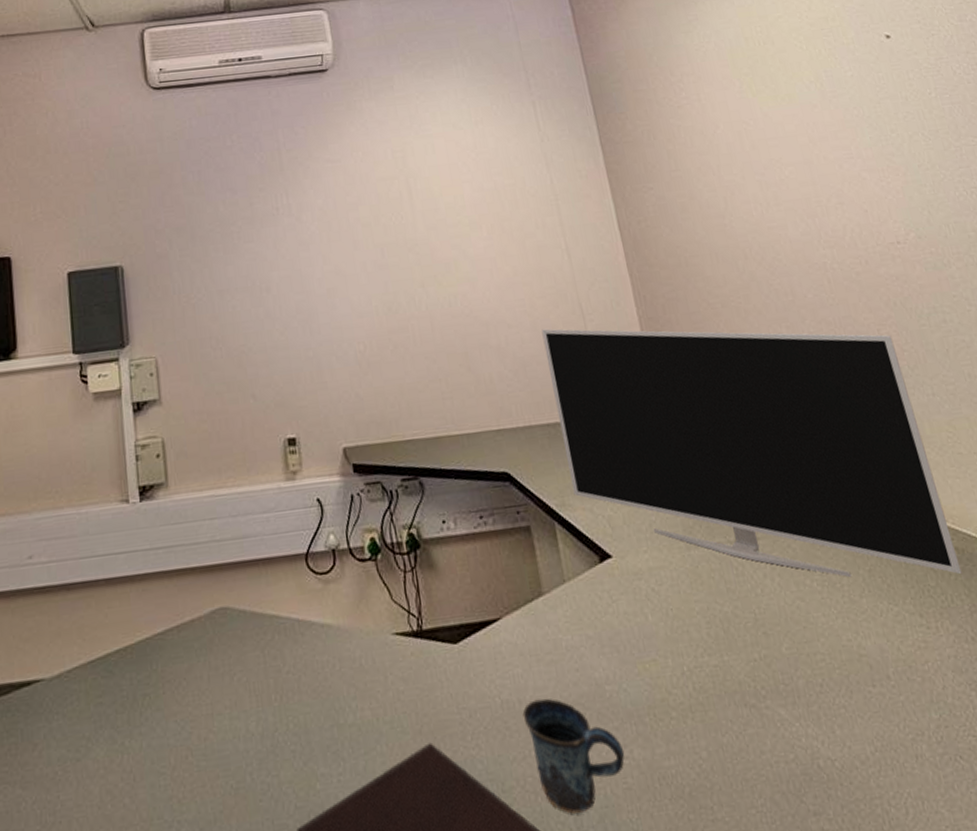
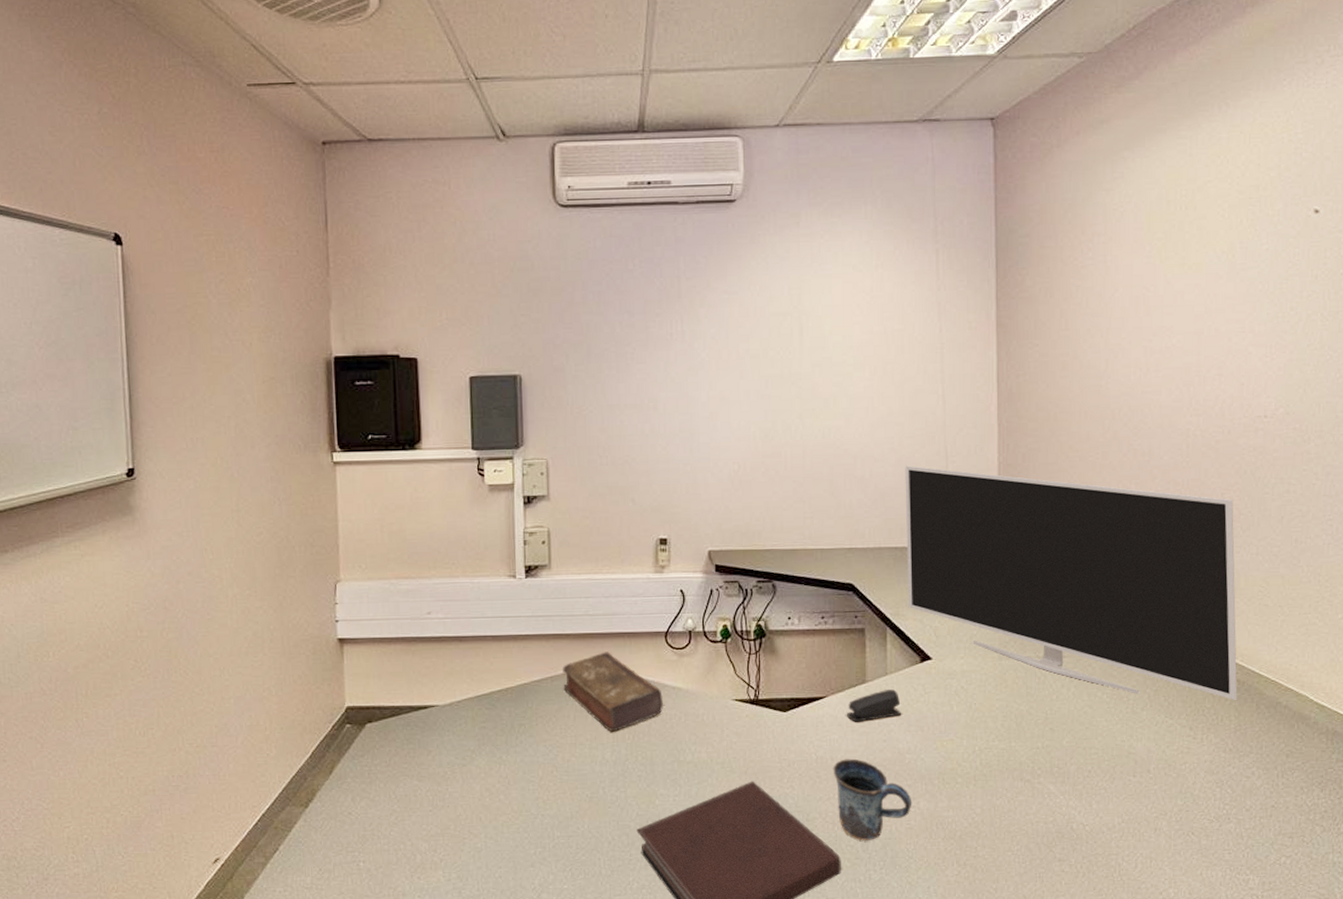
book: none [190,586,313,693] -> present [562,652,663,732]
stapler: none [526,601,591,649] -> present [846,689,902,722]

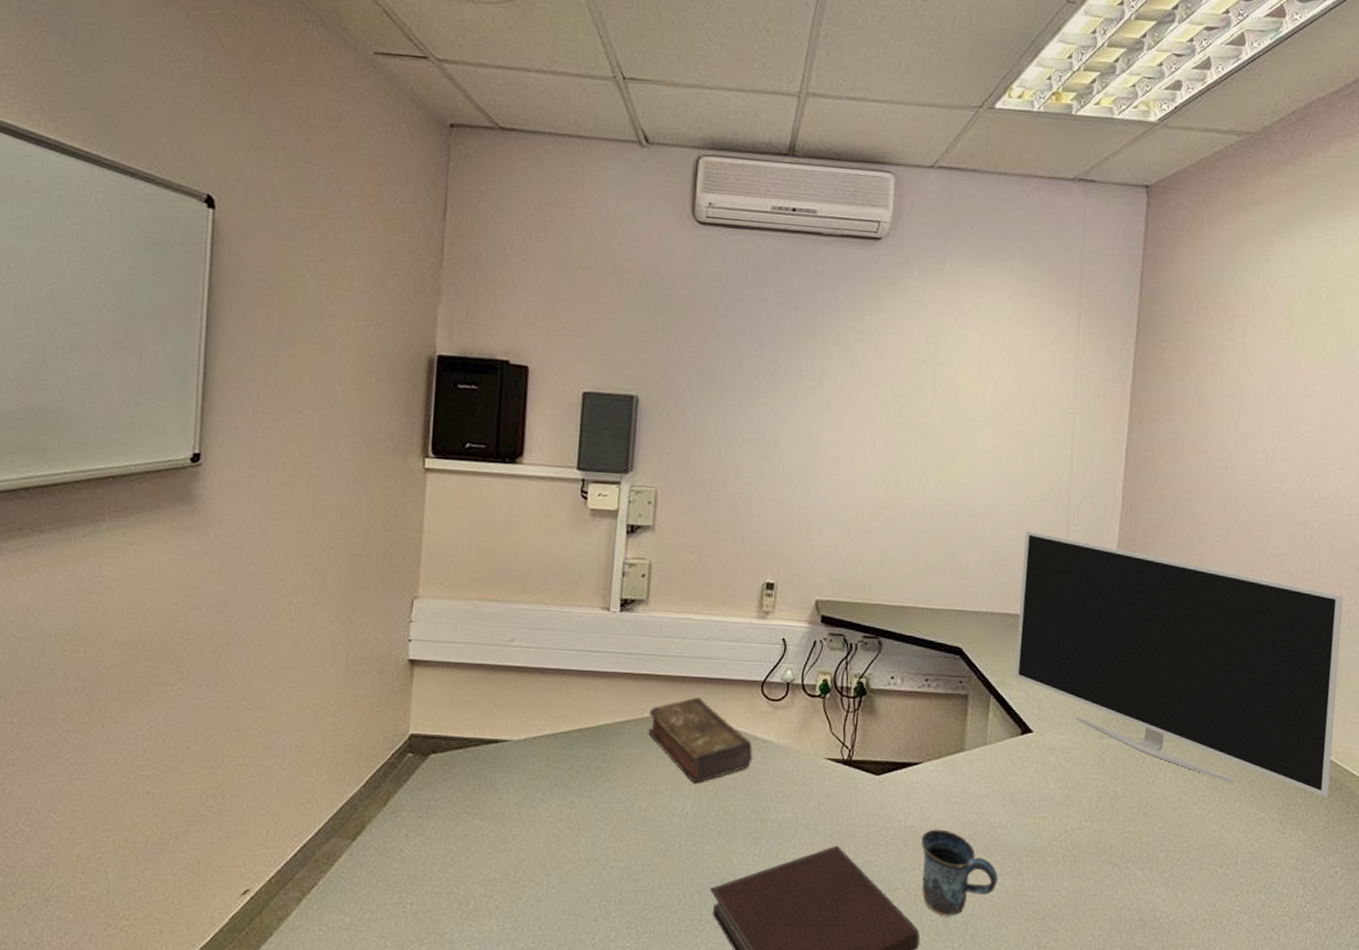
stapler: present [846,689,902,722] -> none [940,760,997,792]

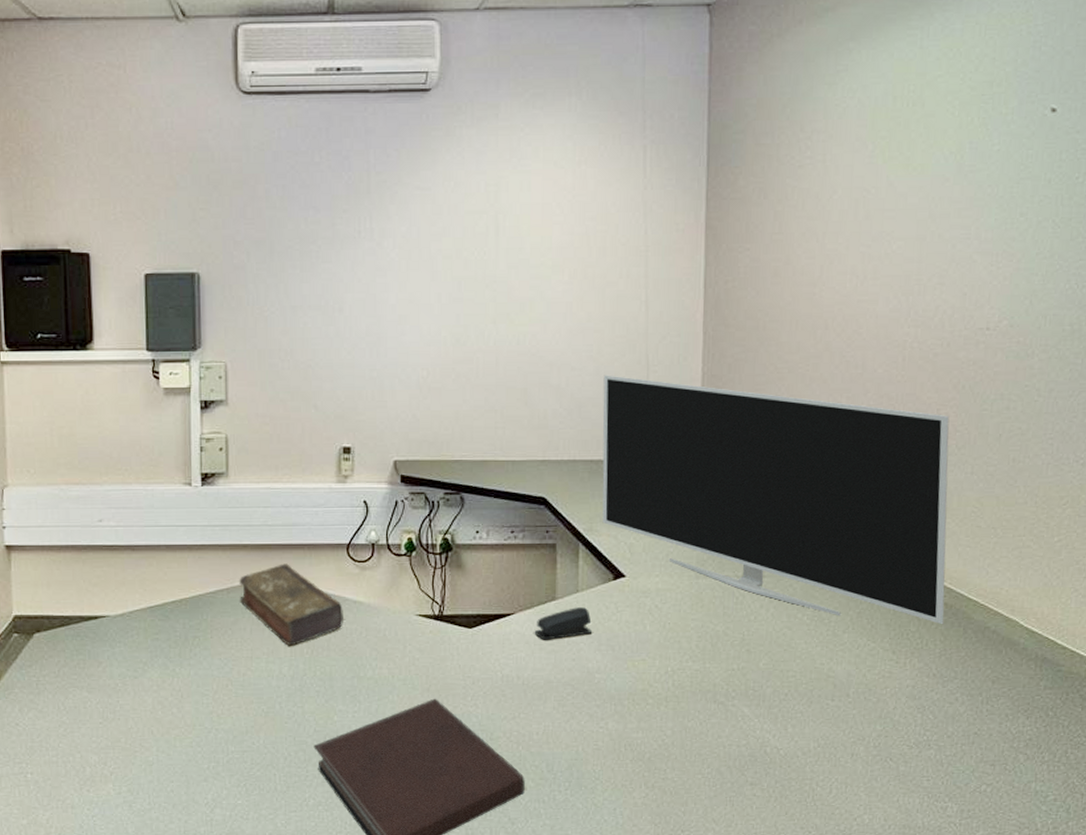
mug: present [921,829,999,916] -> none [519,677,601,761]
stapler: none [940,760,997,792] -> present [534,607,593,640]

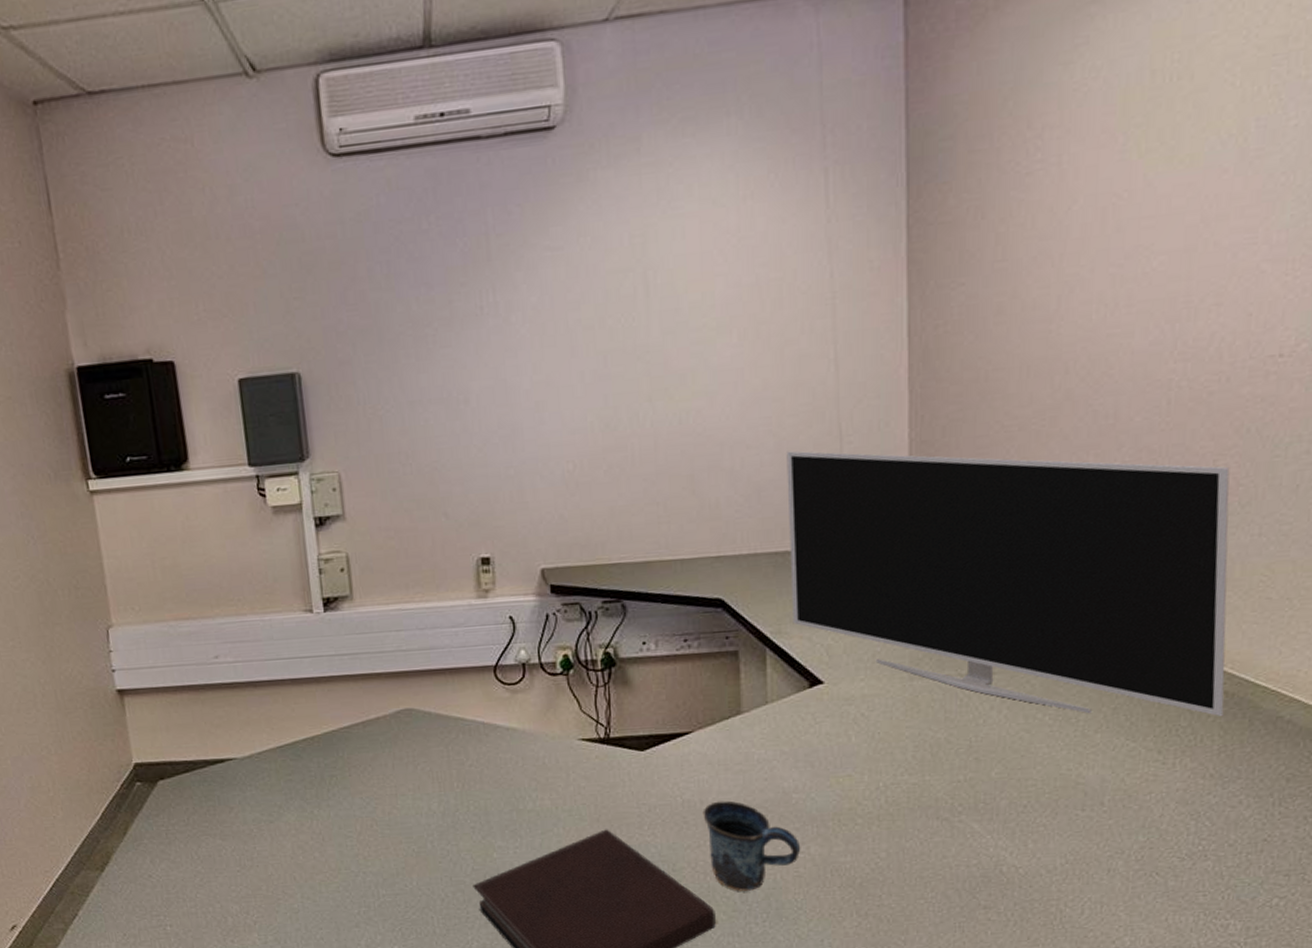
book: present [239,563,343,646] -> none [375,691,496,780]
mug: none [519,677,601,761] -> present [703,800,801,891]
stapler: present [534,607,593,640] -> none [717,720,787,760]

